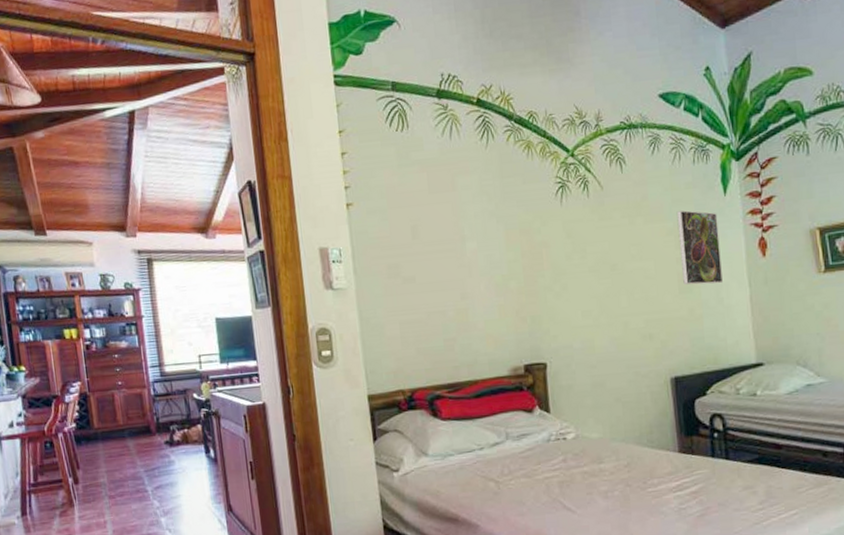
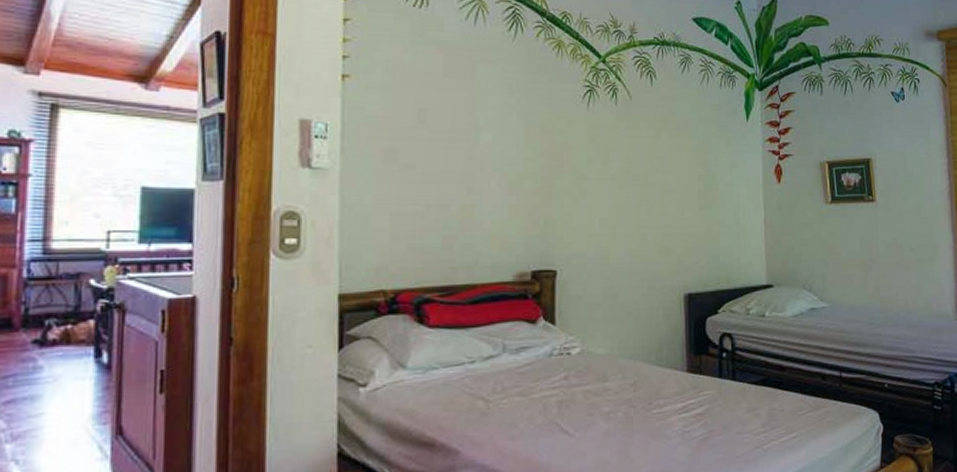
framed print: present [676,210,723,285] -> none [701,130,740,204]

